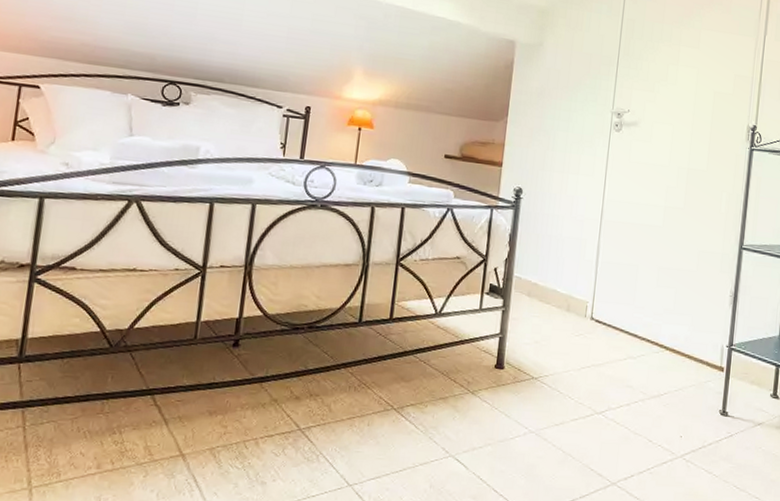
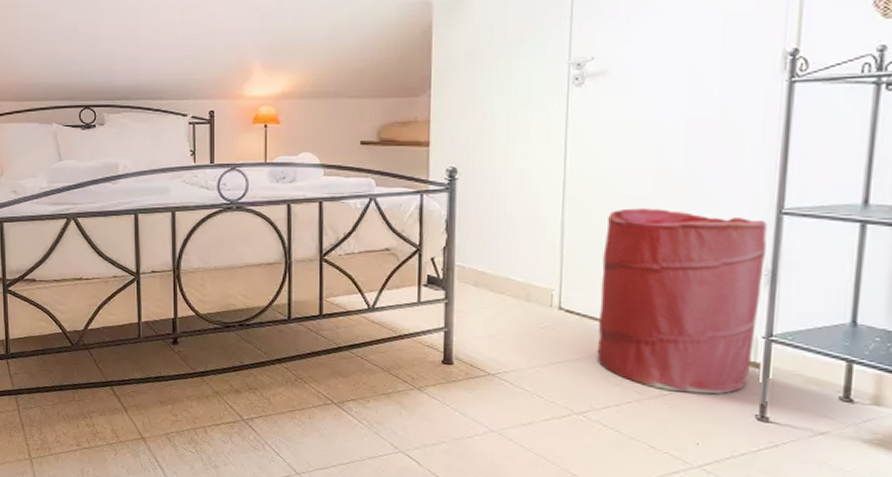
laundry hamper: none [616,235,733,394] -> present [597,208,767,394]

